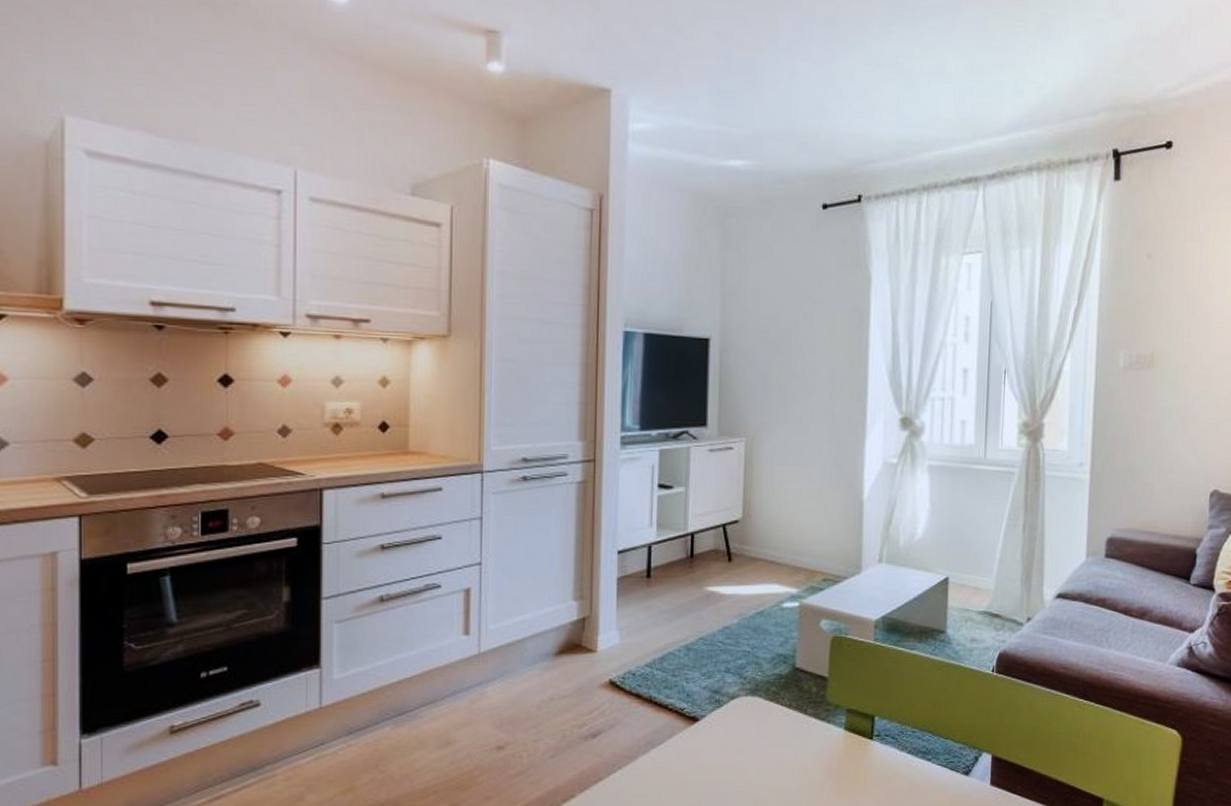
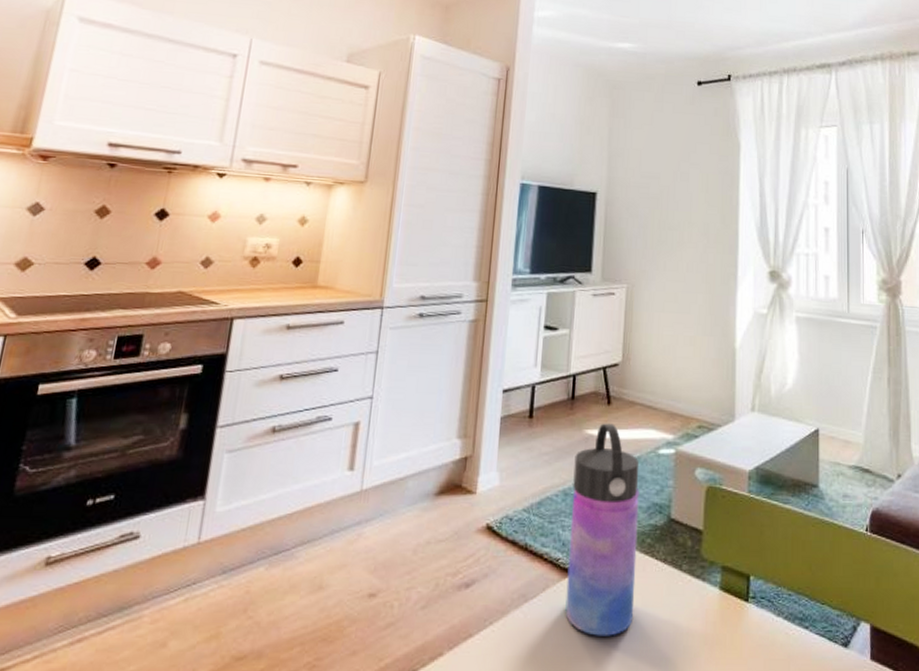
water bottle: none [692,580,763,775] -> present [565,423,640,636]

